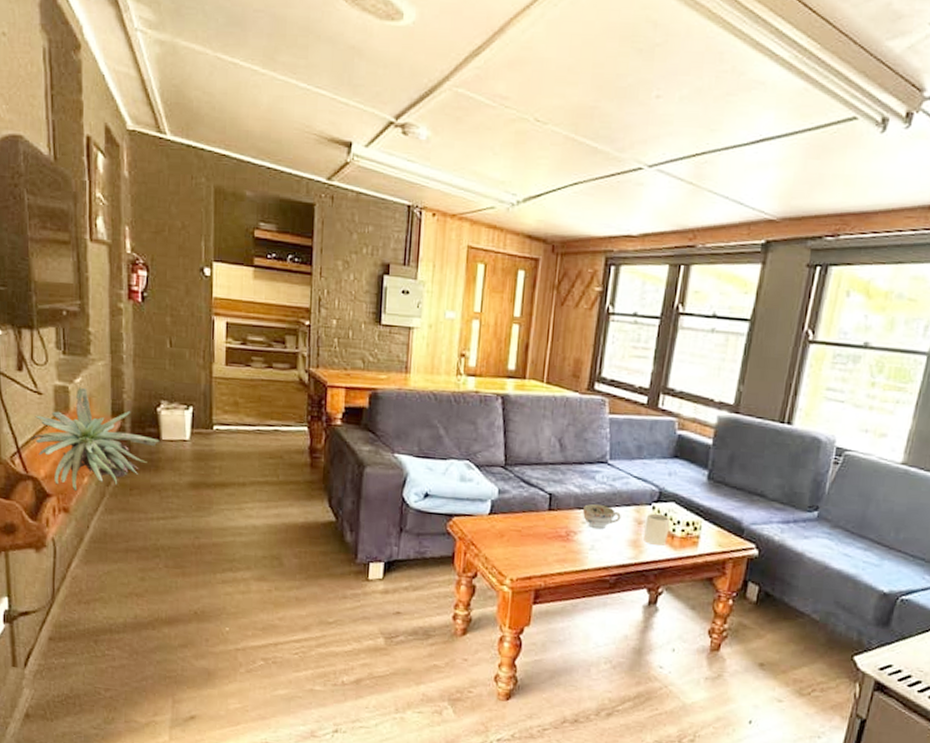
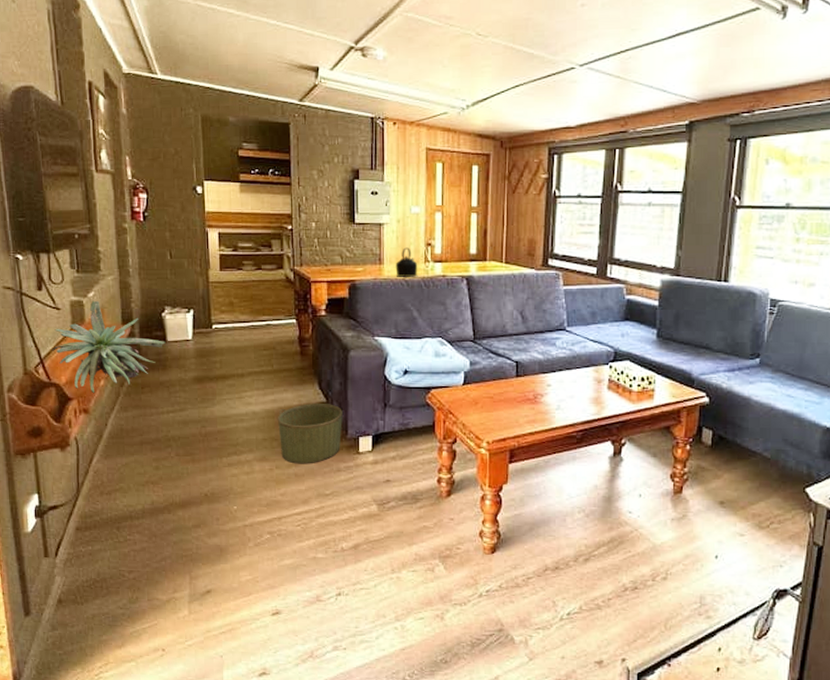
basket: none [279,521,353,588] -> present [277,403,343,464]
kettle: none [423,356,449,391] -> present [395,247,418,277]
teacup: present [583,504,621,530] -> none [548,368,582,391]
mug: present [644,513,671,547] -> none [604,371,627,402]

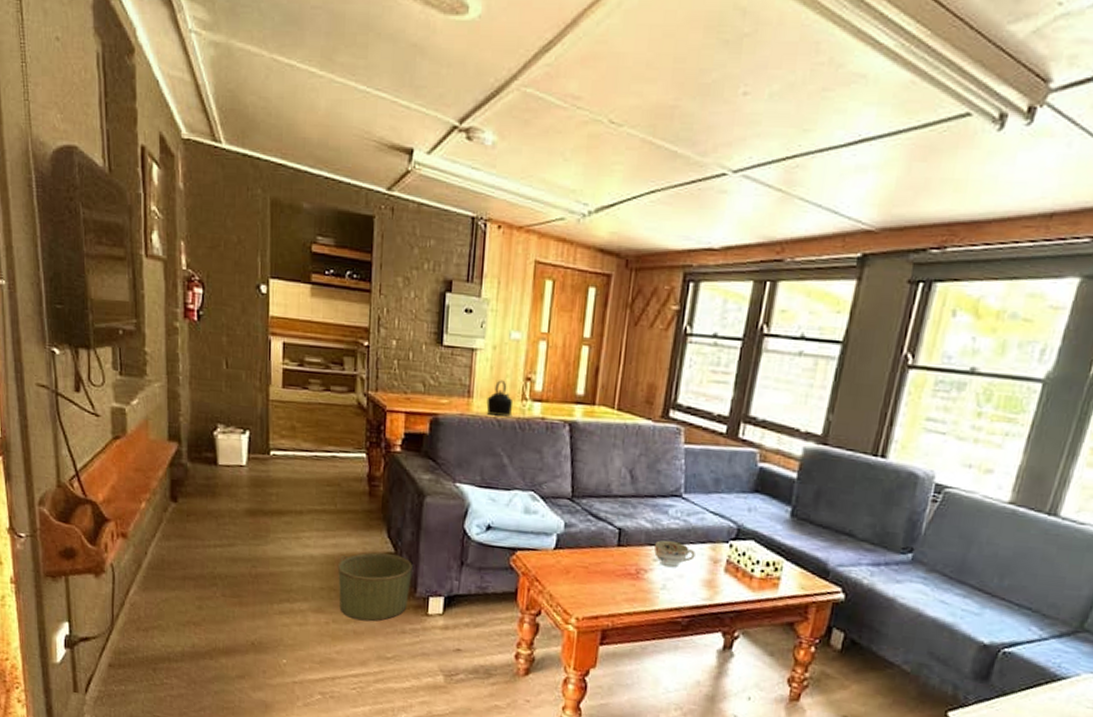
plant: present [52,300,166,393] -> none [89,409,216,516]
teacup: none [548,368,582,391] -> present [654,540,695,568]

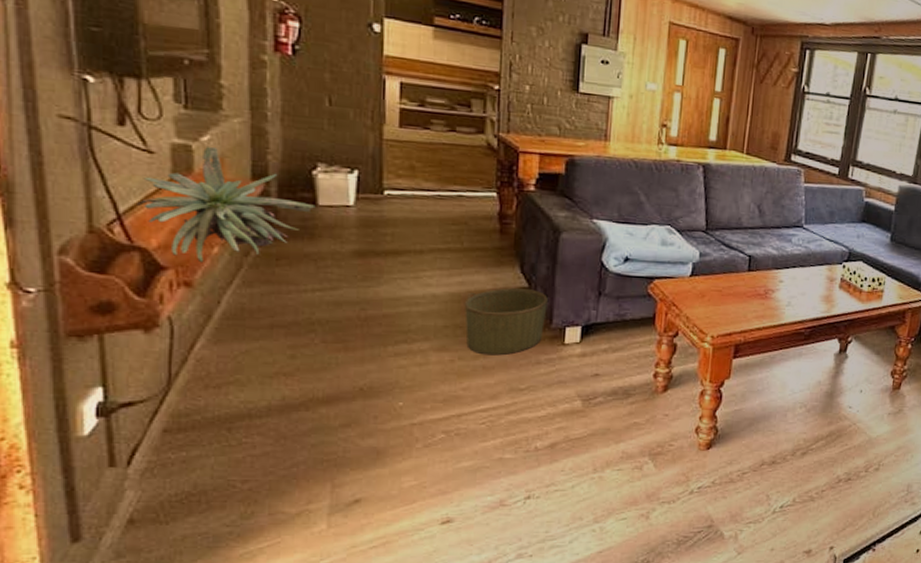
plant: none [89,409,216,516] -> present [137,146,316,262]
kettle: present [486,380,514,417] -> none [623,125,650,159]
teacup: present [654,540,695,568] -> none [780,264,815,287]

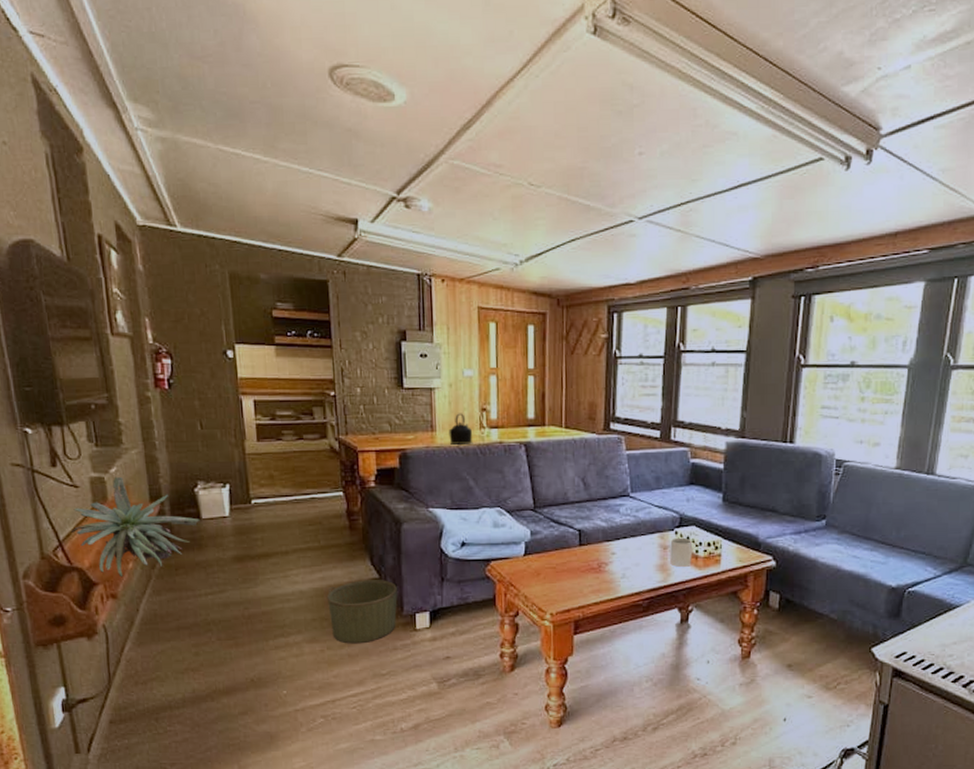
kettle: none [623,125,650,159] -> present [448,413,473,445]
mug: none [835,271,859,301] -> present [670,537,693,568]

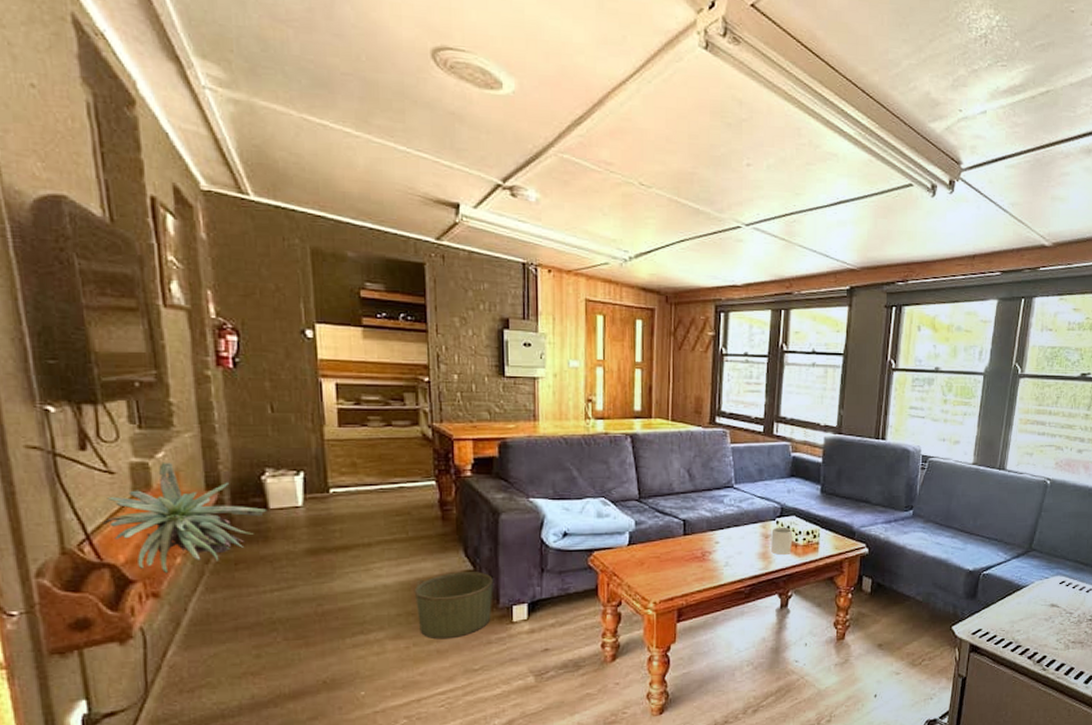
kettle: present [448,413,473,445] -> none [552,403,578,435]

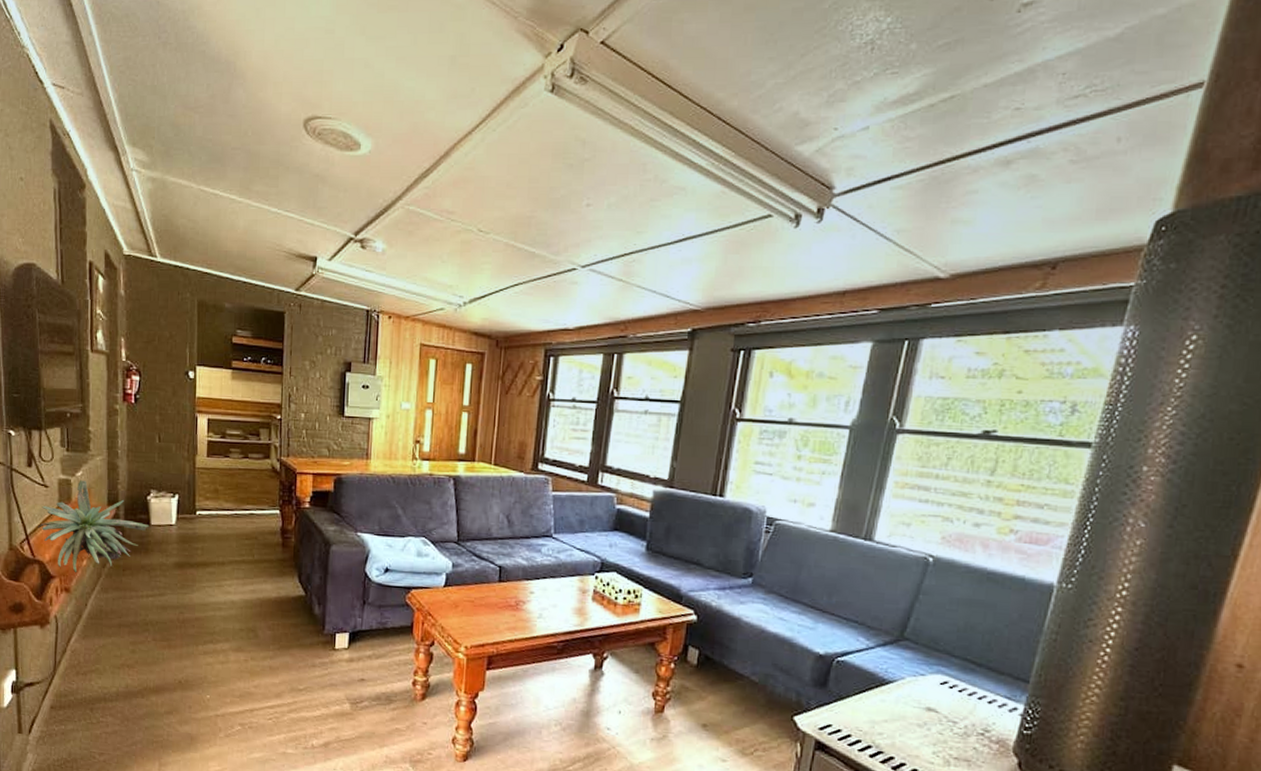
basket: present [414,572,493,639] -> none [255,596,321,658]
mug: present [771,527,793,556] -> none [588,582,613,614]

